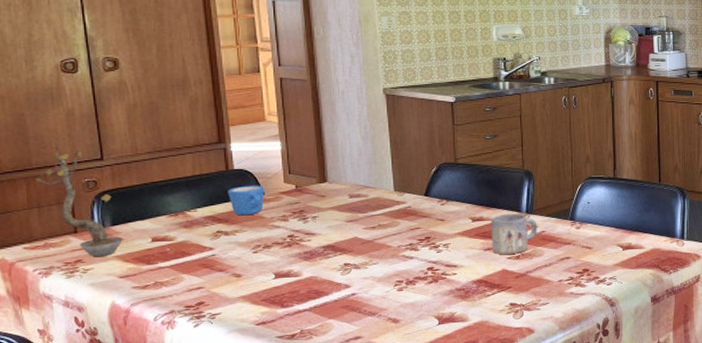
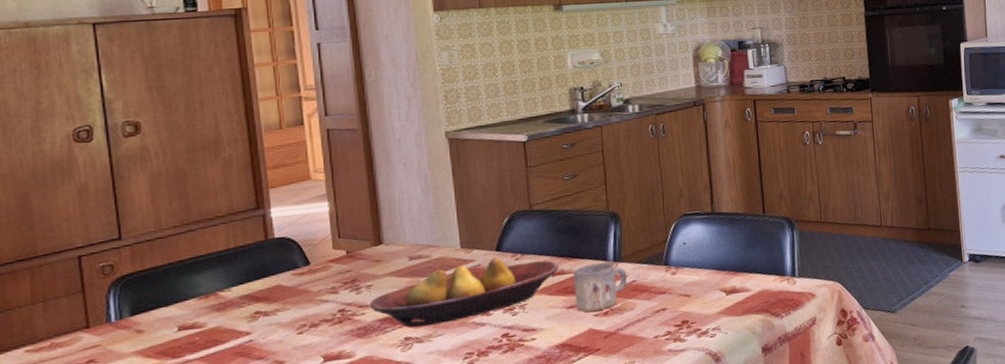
plant: present [35,136,123,258] -> none [40,217,144,355]
mug: present [228,185,265,216] -> none [267,254,311,292]
fruit bowl: none [314,201,478,256] -> present [369,257,559,328]

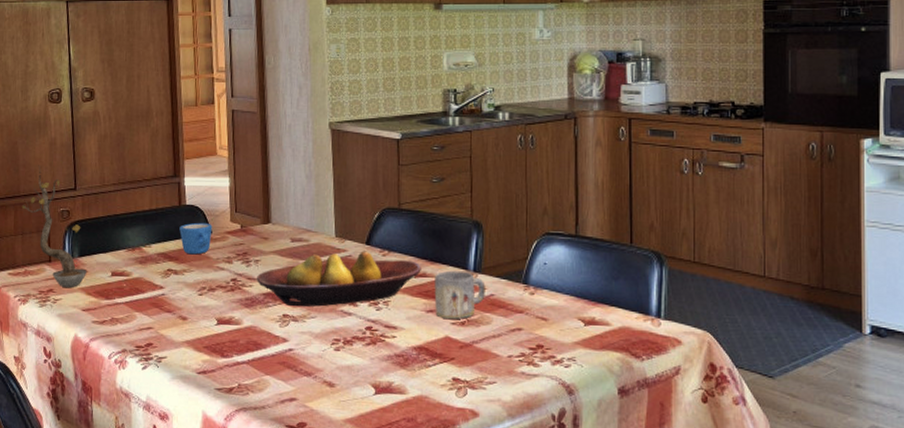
plant: none [40,217,144,355] -> present [21,165,88,288]
mug: none [267,254,311,292] -> present [179,222,213,255]

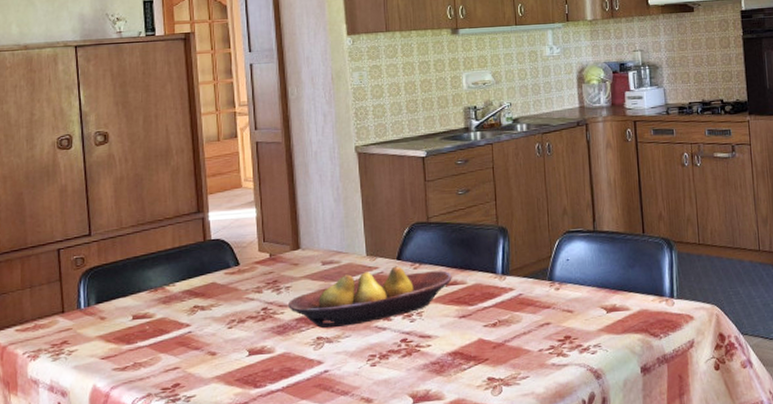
plant: present [21,165,88,288] -> none [29,214,106,338]
mug: present [179,222,213,255] -> none [205,255,240,289]
mug: present [434,270,485,319] -> none [465,275,514,322]

